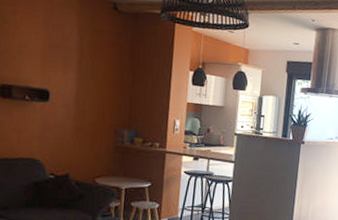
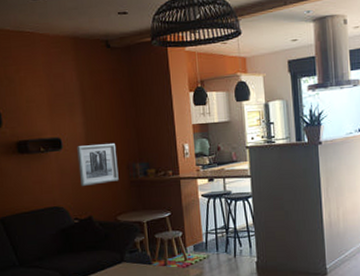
wall art: none [63,101,106,144] -> present [77,144,119,186]

